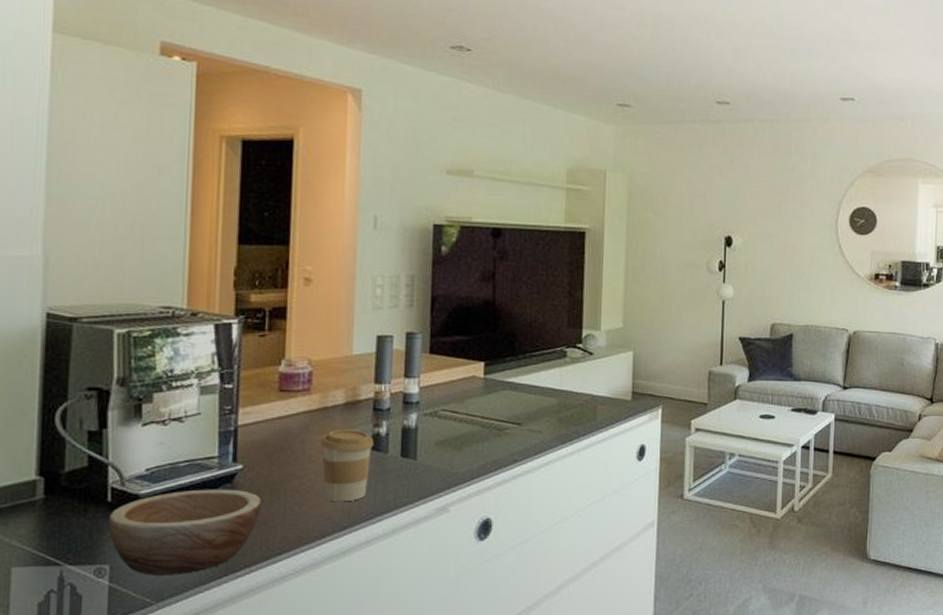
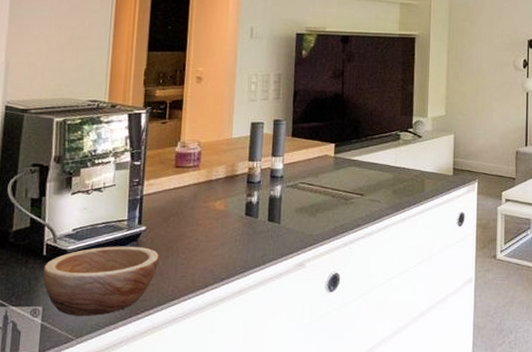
coffee cup: present [321,430,374,502] -> none [206,199,247,258]

